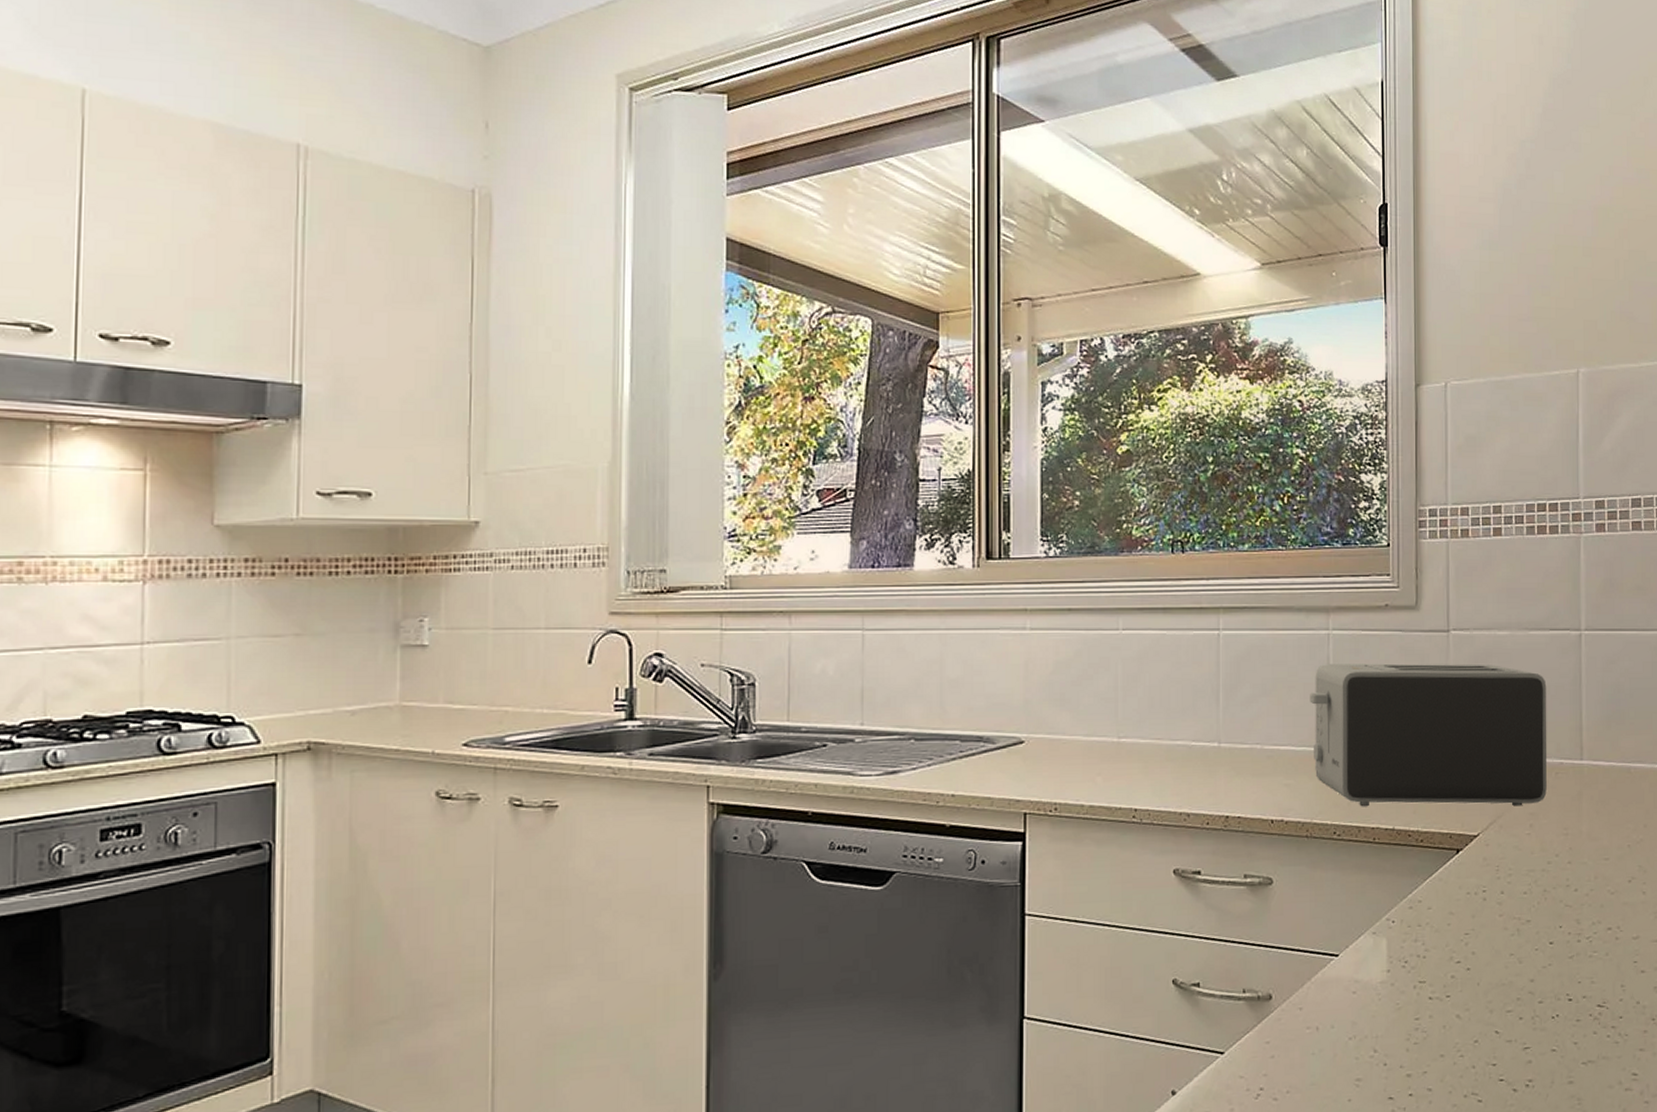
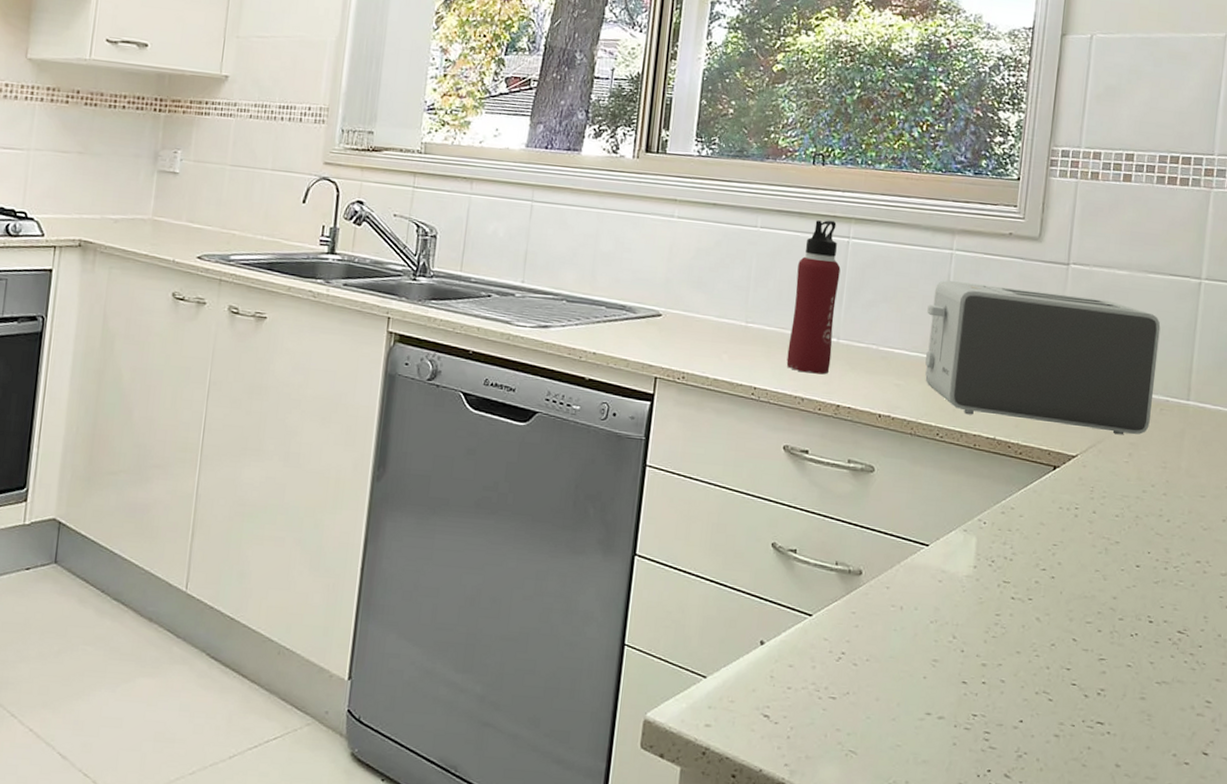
water bottle: none [1167,613,1214,785] -> present [786,220,841,375]

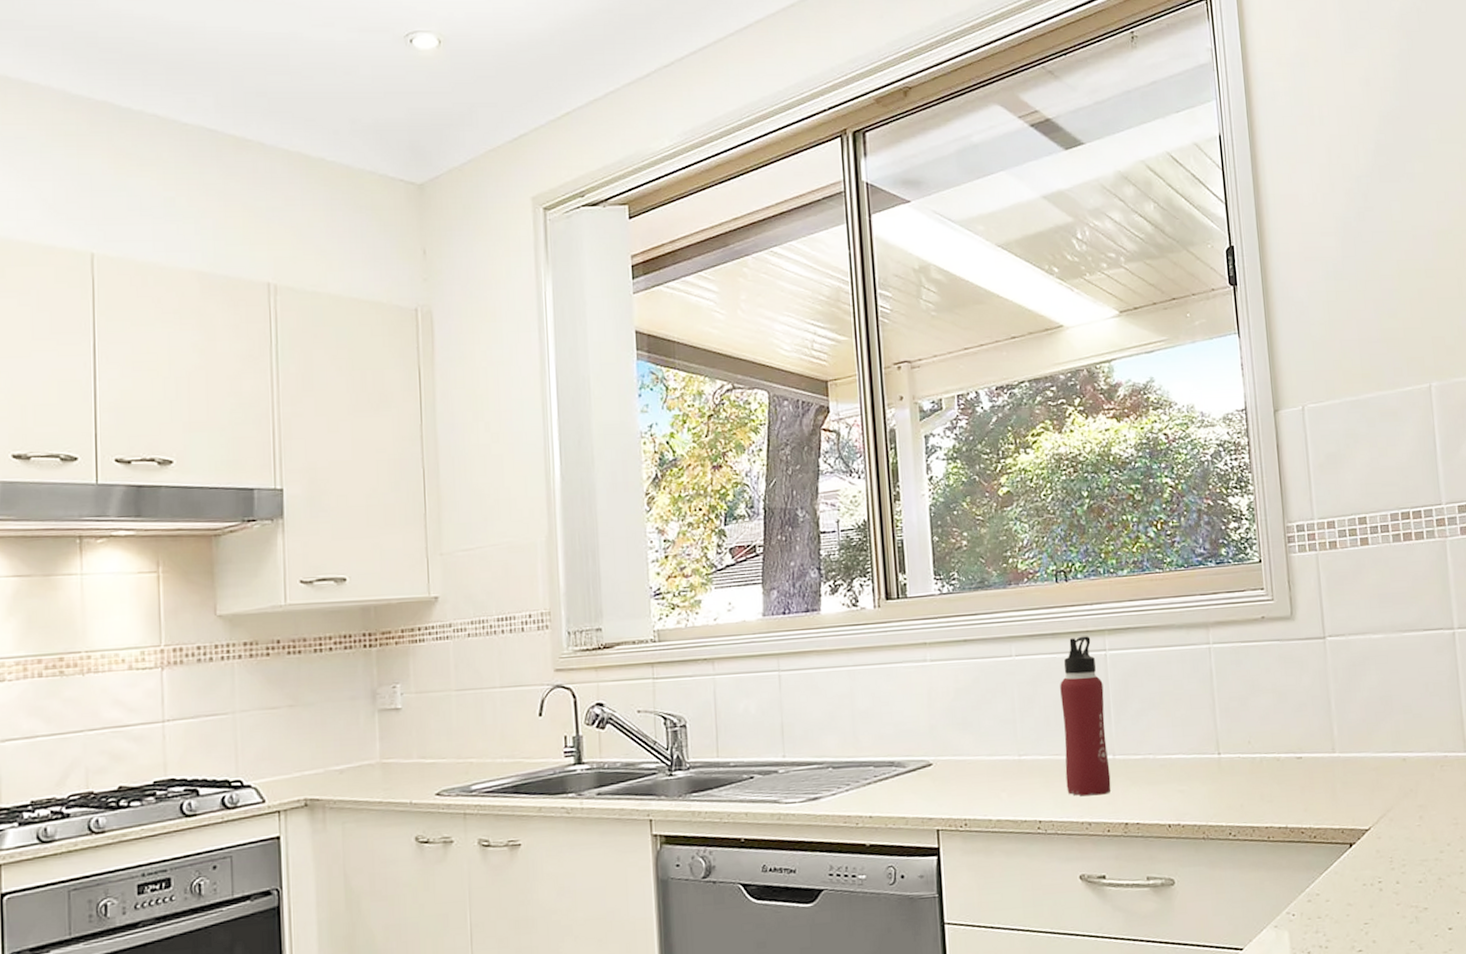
toaster: present [925,280,1161,435] -> none [1196,667,1434,808]

